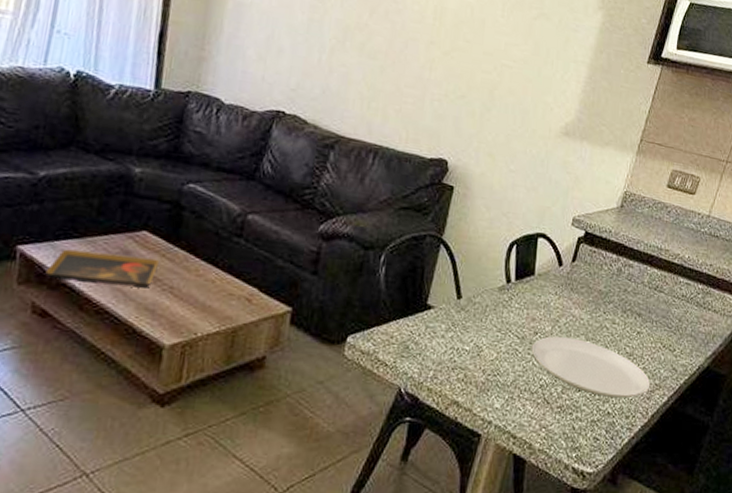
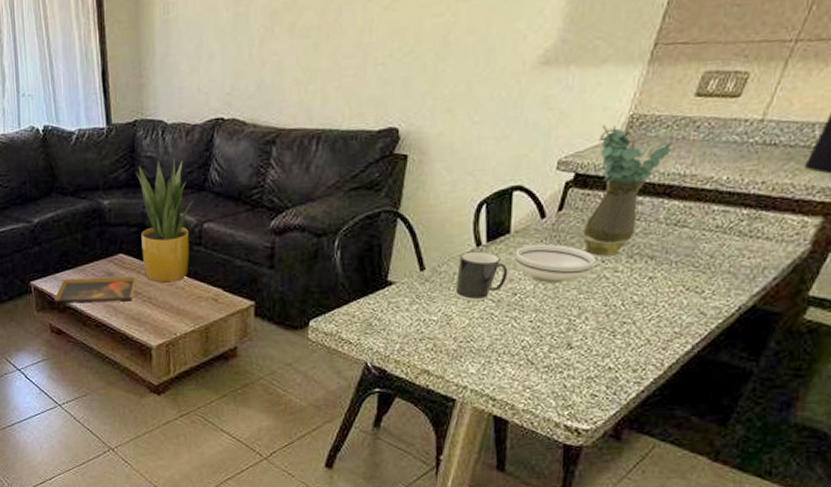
planter: none [170,138,239,273] -> present [135,158,192,283]
mug: none [486,286,532,336] -> present [455,251,508,302]
plate: present [531,336,651,398] -> none [510,293,668,352]
bowl: none [537,288,600,328] -> present [515,244,596,284]
vase: none [590,195,653,309] -> present [582,124,673,256]

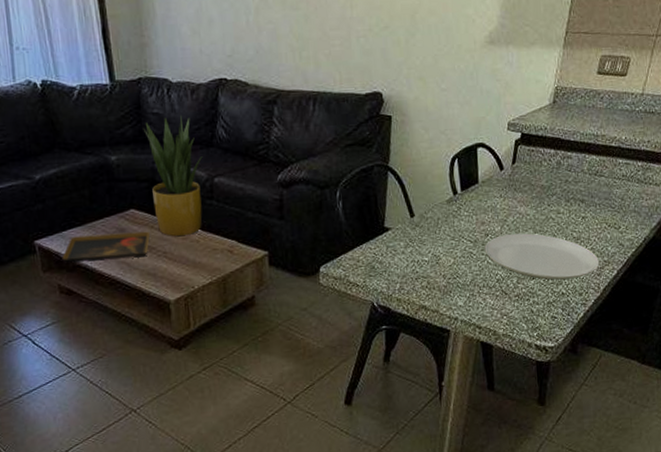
mug: present [455,251,508,302] -> none [440,199,480,243]
plate: none [510,293,668,352] -> present [484,233,600,280]
bowl: present [515,244,596,284] -> none [484,191,544,225]
vase: present [582,124,673,256] -> none [532,94,587,201]

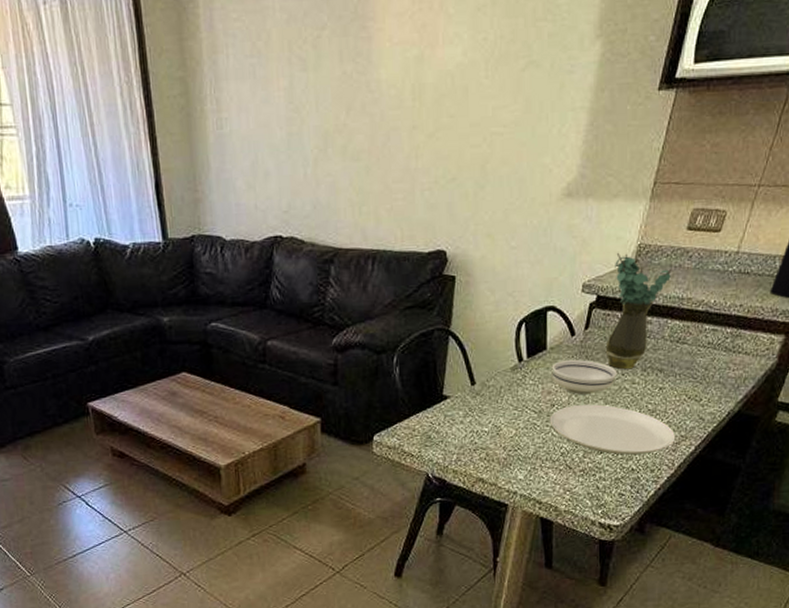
decorative tray: present [62,231,151,263] -> none [114,395,202,426]
planter: present [143,115,203,237] -> none [195,275,255,401]
bowl: none [484,191,544,225] -> present [551,359,618,395]
vase: none [532,94,587,201] -> present [605,252,672,370]

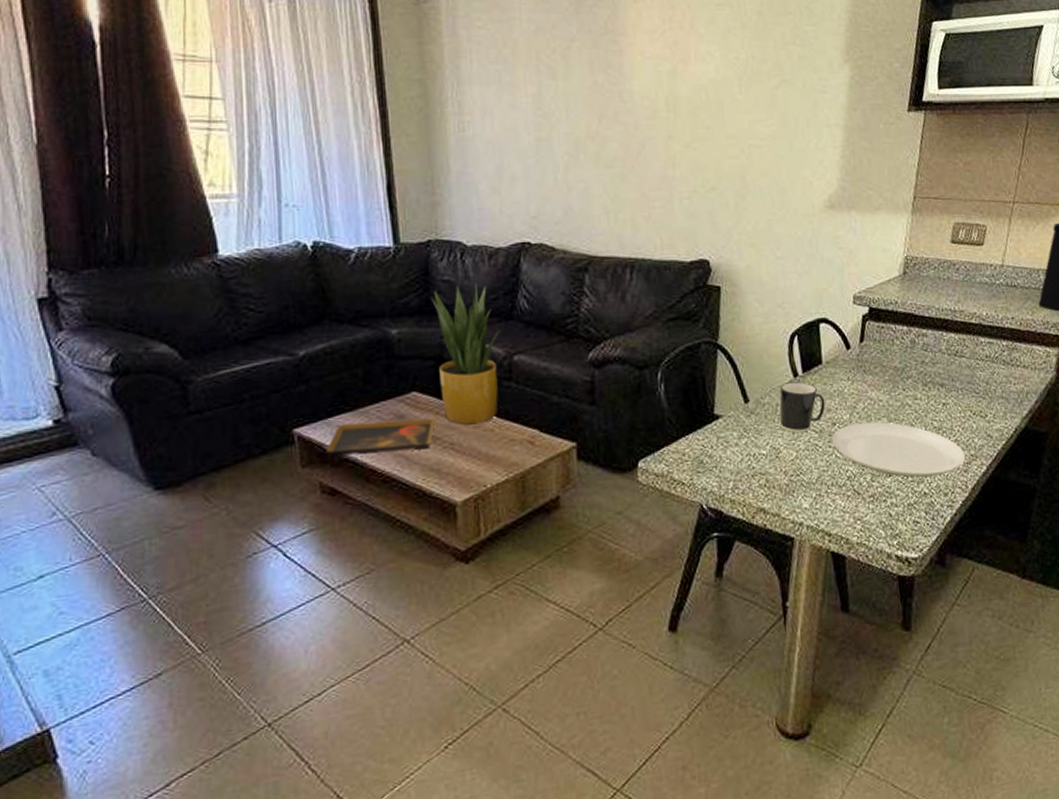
decorative tray: none [114,395,202,426] -> present [326,418,436,456]
planter: none [195,275,255,401] -> present [430,283,499,425]
mug: none [502,366,546,413] -> present [779,382,826,433]
bowl: present [551,359,618,395] -> none [829,373,898,413]
vase: present [605,252,672,370] -> none [883,264,941,385]

